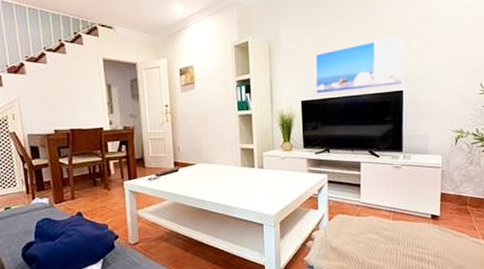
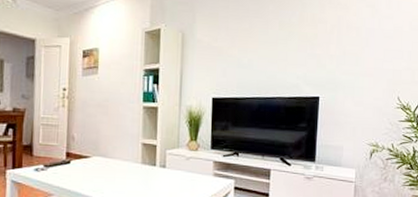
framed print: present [315,35,404,94] -> none [228,38,323,93]

